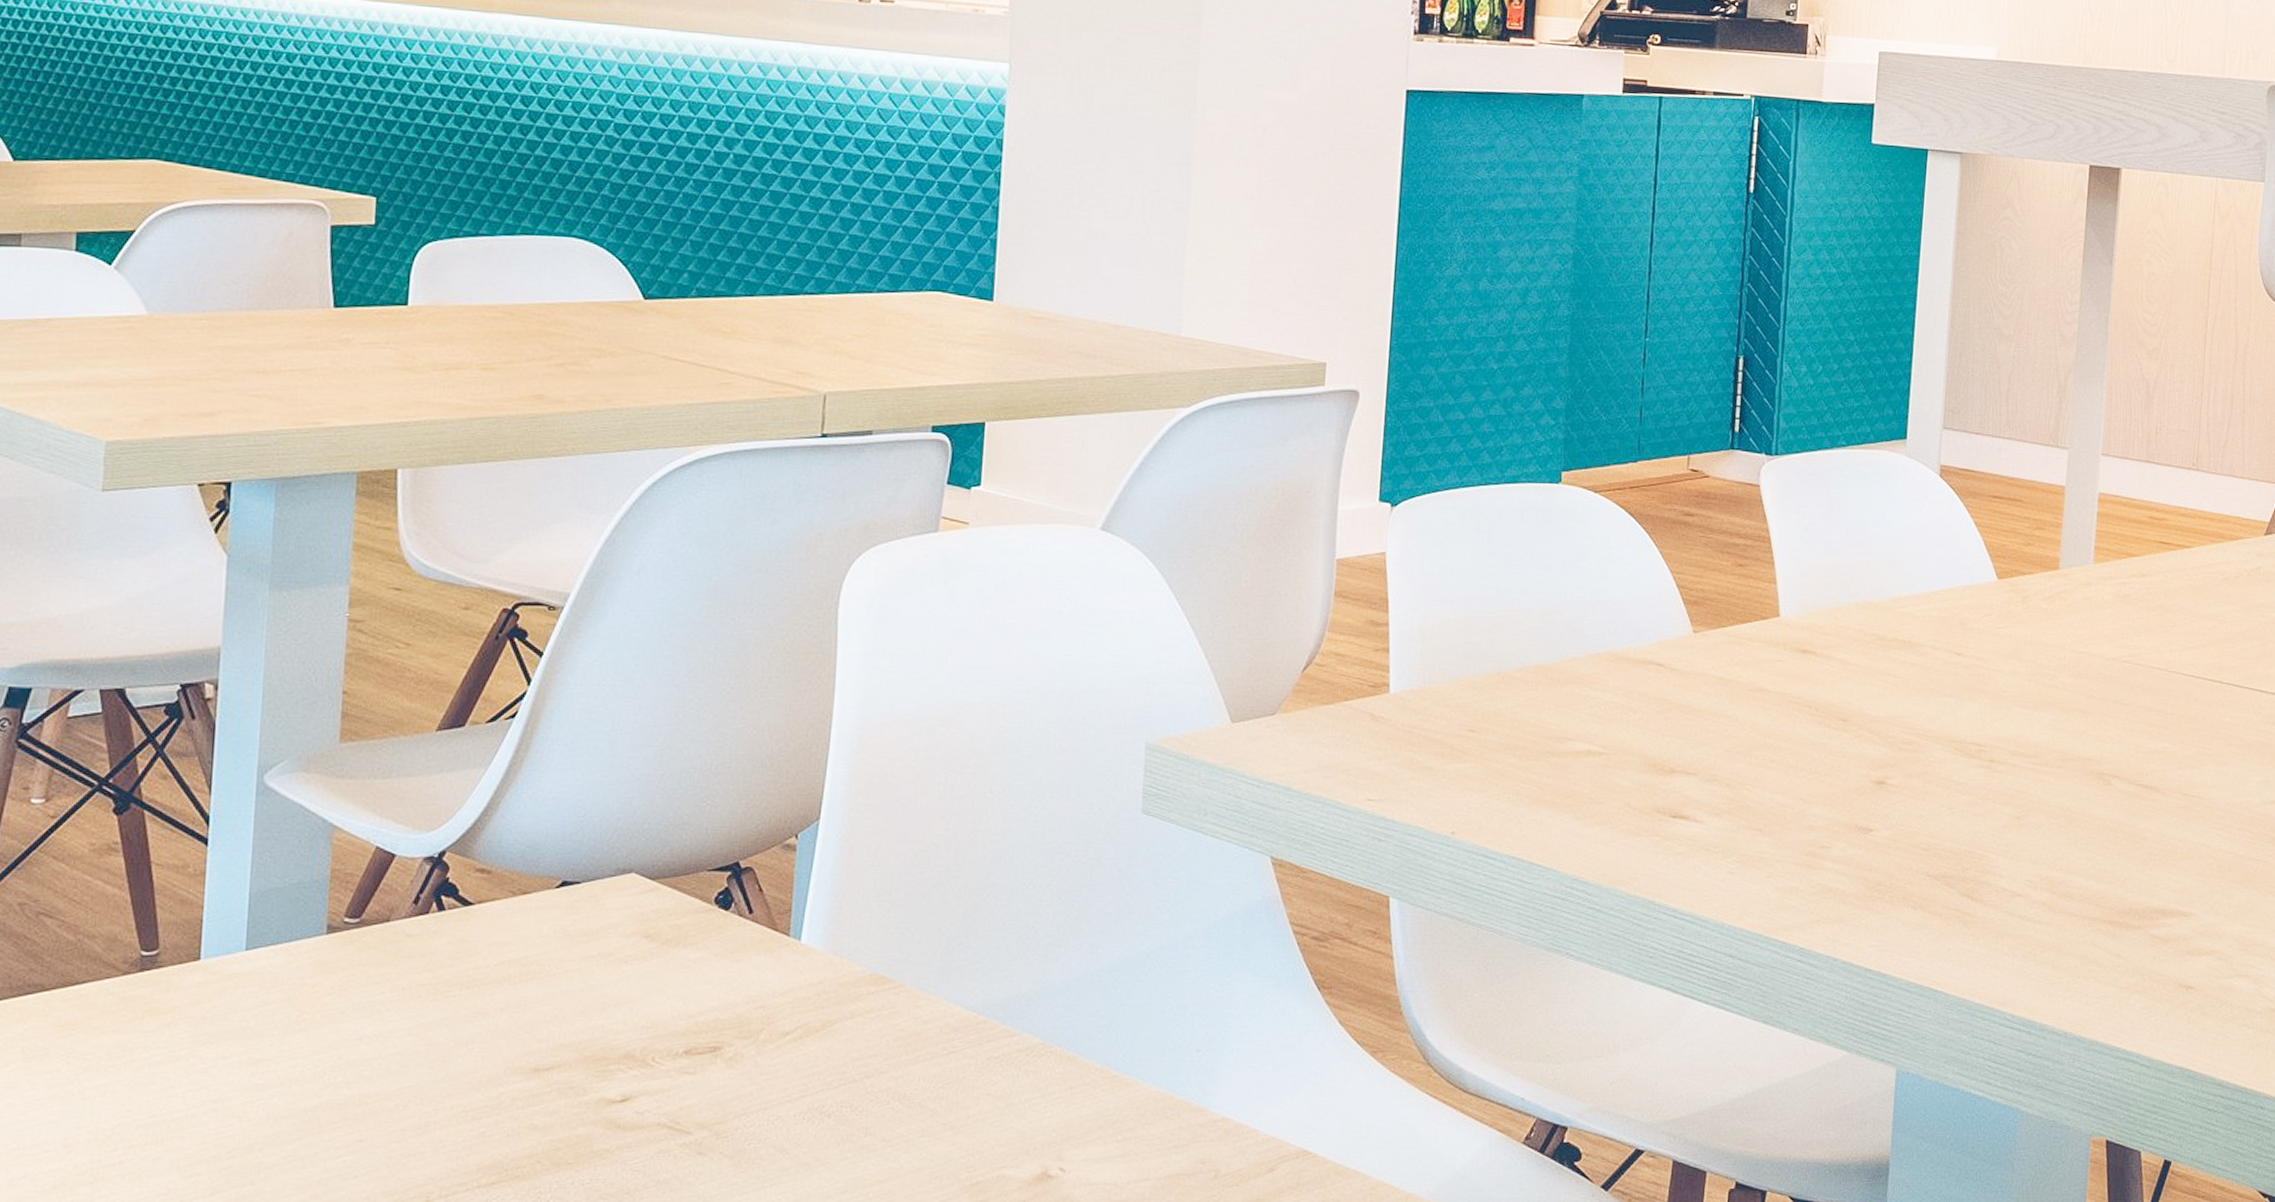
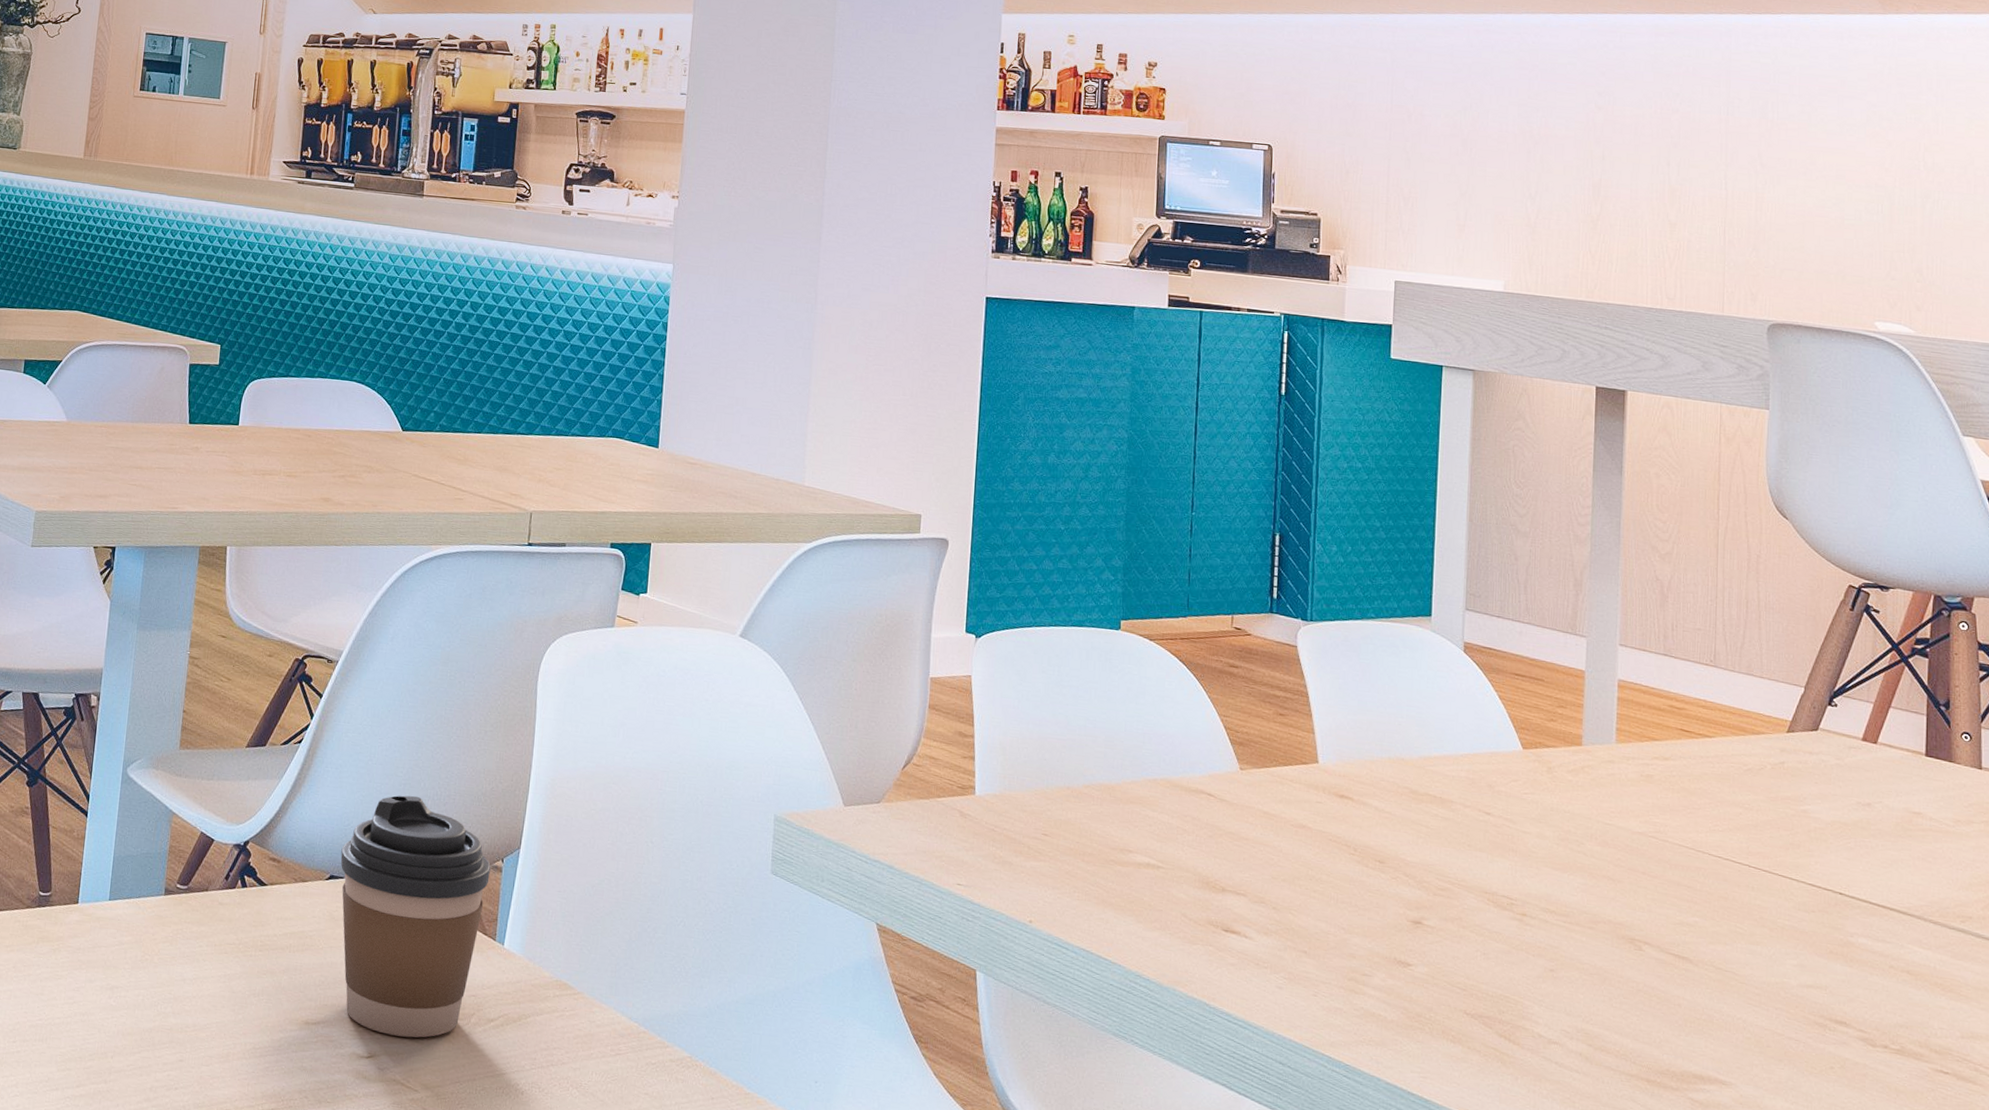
coffee cup: none [576,770,781,1070] -> present [340,795,491,1038]

